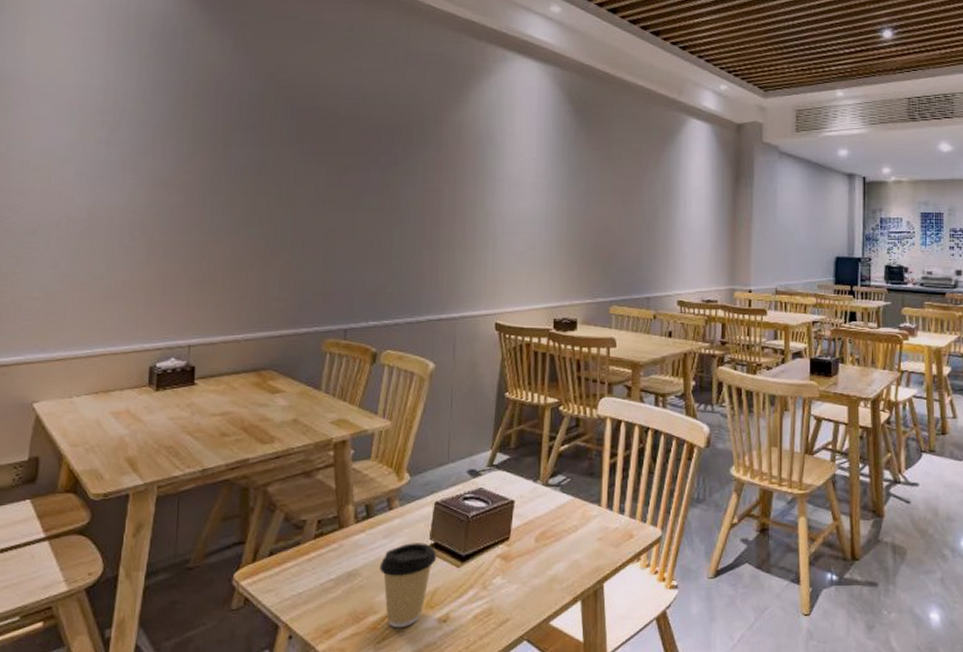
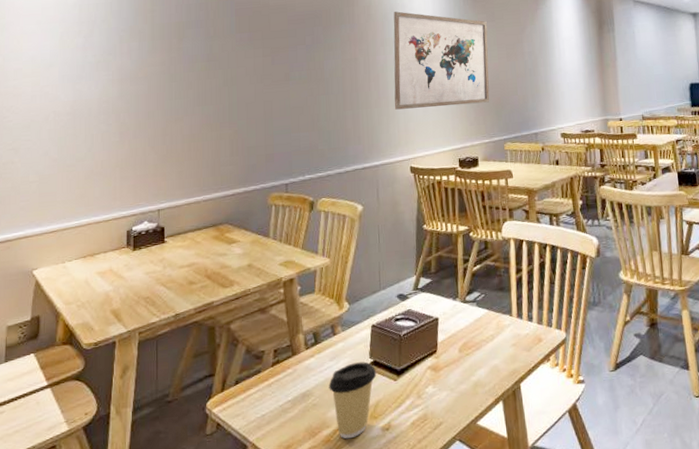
wall art: none [481,137,601,256] -> present [393,11,490,110]

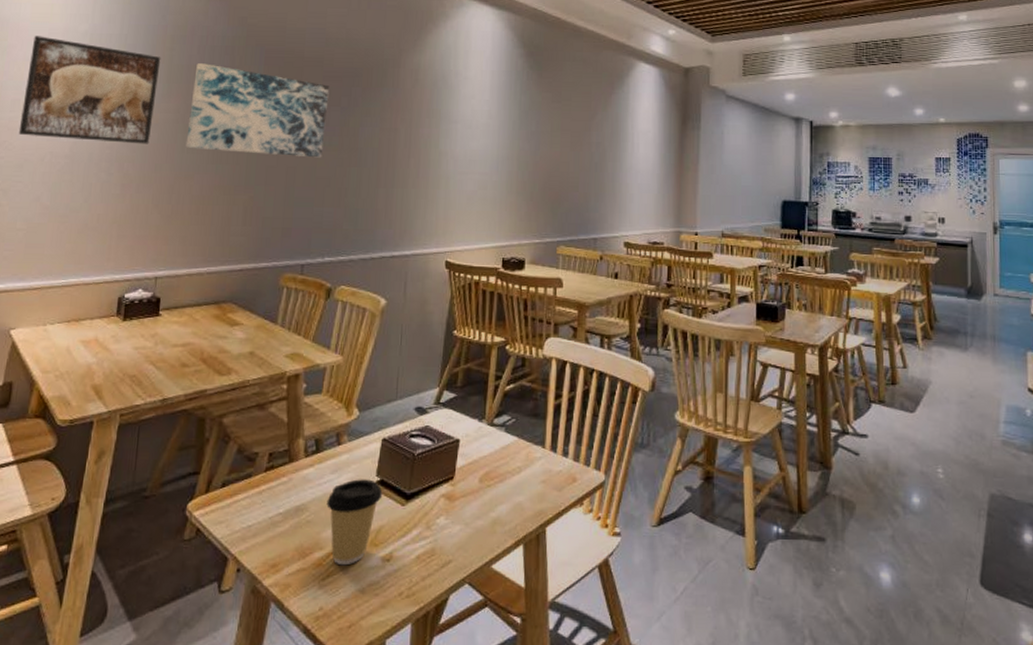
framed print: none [23,11,144,100] -> present [18,36,161,144]
wall art: none [173,20,295,95] -> present [185,63,330,158]
wall art: present [393,11,490,110] -> none [434,79,552,197]

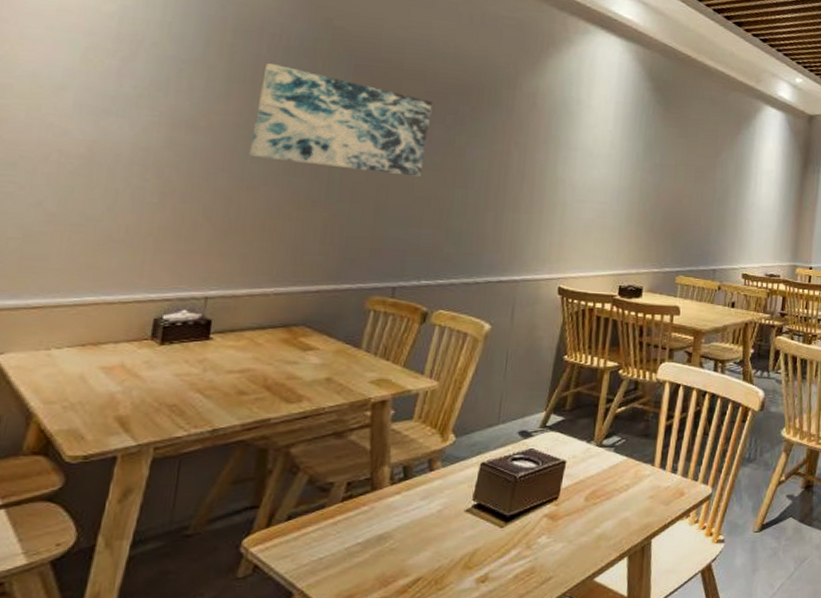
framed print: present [18,36,161,144] -> none [10,10,218,149]
coffee cup: present [326,479,383,566] -> none [414,504,480,591]

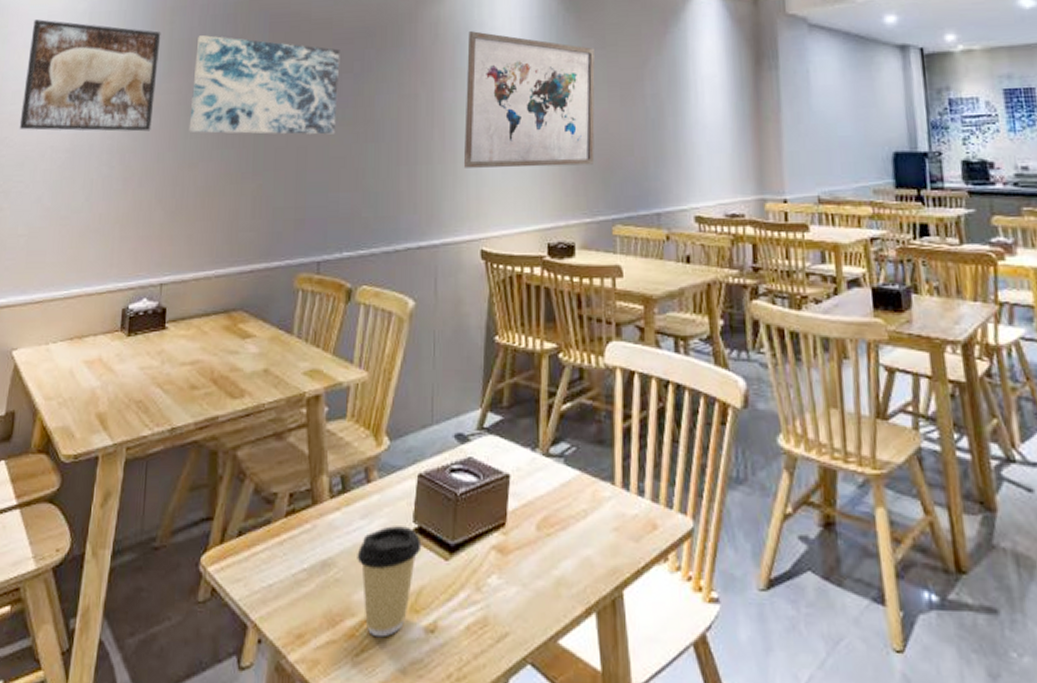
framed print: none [10,10,218,149] -> present [19,19,161,132]
coffee cup: none [414,504,480,591] -> present [357,526,422,638]
wall art: none [549,106,677,228] -> present [463,31,595,168]

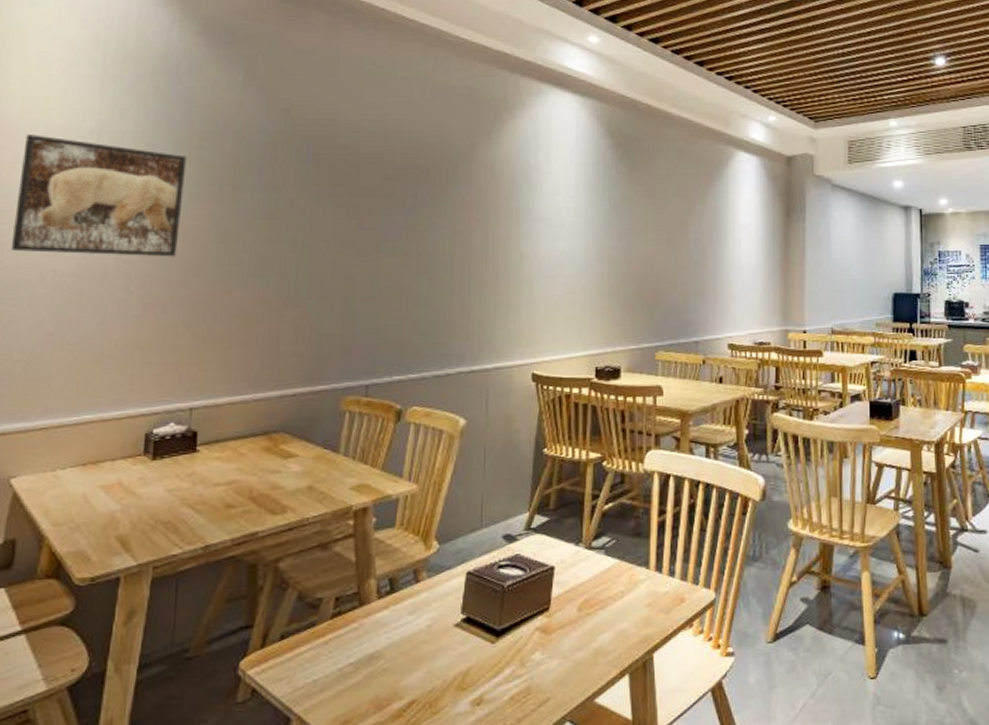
wall art: present [189,35,340,135] -> none [221,163,391,266]
coffee cup: present [357,526,422,638] -> none [405,617,469,715]
wall art: present [463,31,595,168] -> none [516,174,644,300]

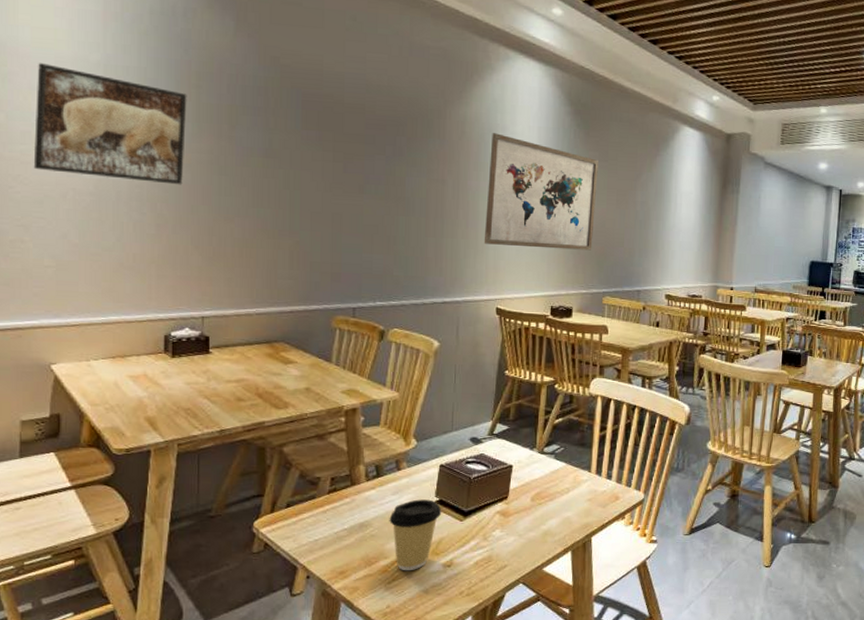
coffee cup: none [405,617,469,715] -> present [389,499,442,571]
wall art: none [516,174,644,300] -> present [483,133,598,251]

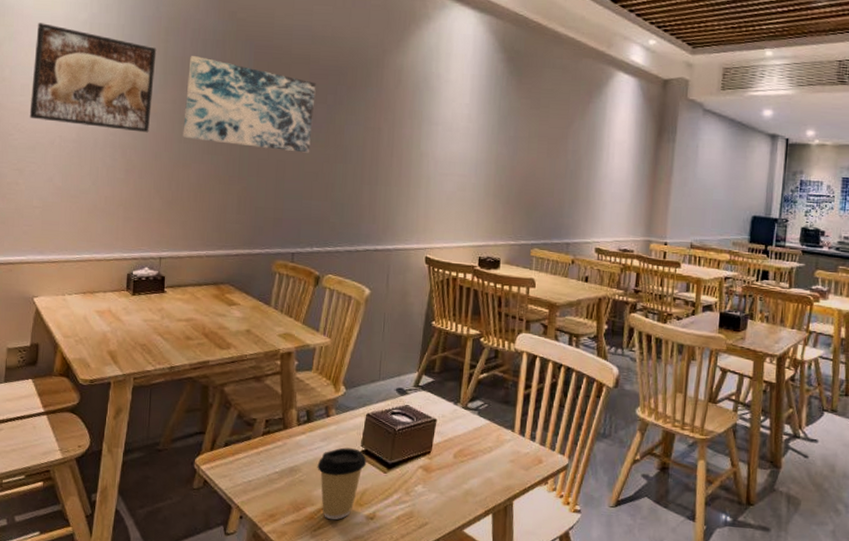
wall art: none [223,103,373,206] -> present [183,56,316,153]
wall art: present [483,133,598,251] -> none [415,81,530,201]

